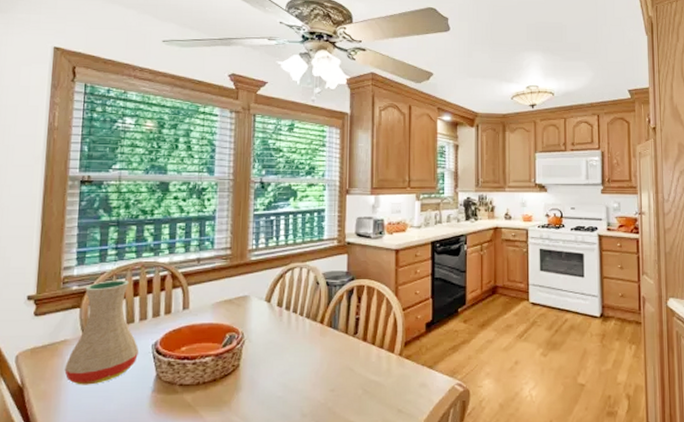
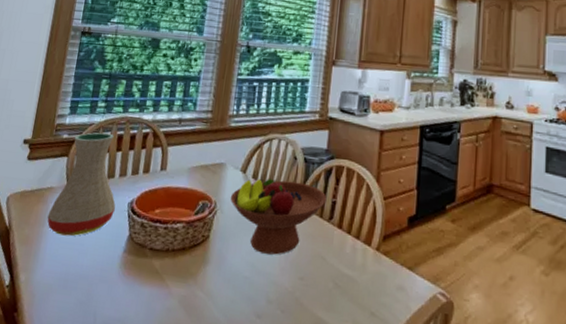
fruit bowl: none [257,305,350,373] -> present [230,179,327,255]

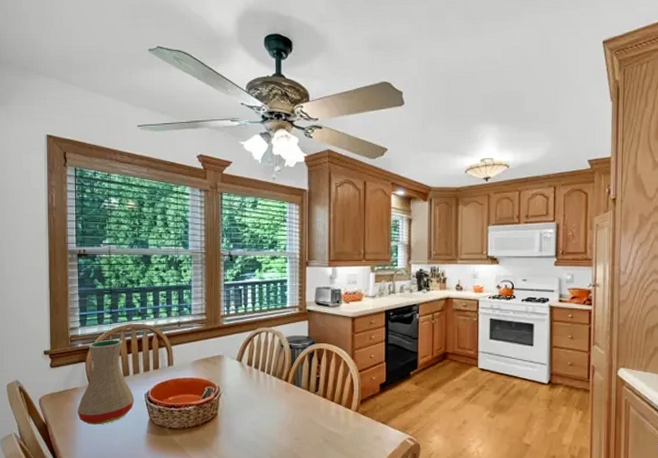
fruit bowl: present [230,179,327,255] -> none [230,364,312,423]

